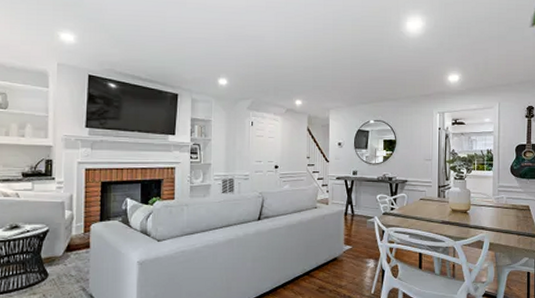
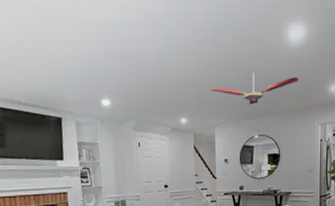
ceiling fan: none [327,60,416,90] -> present [210,73,298,105]

